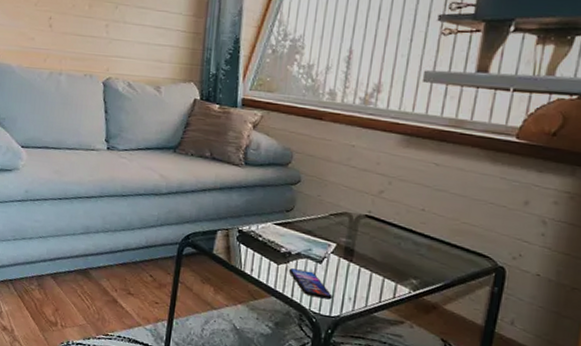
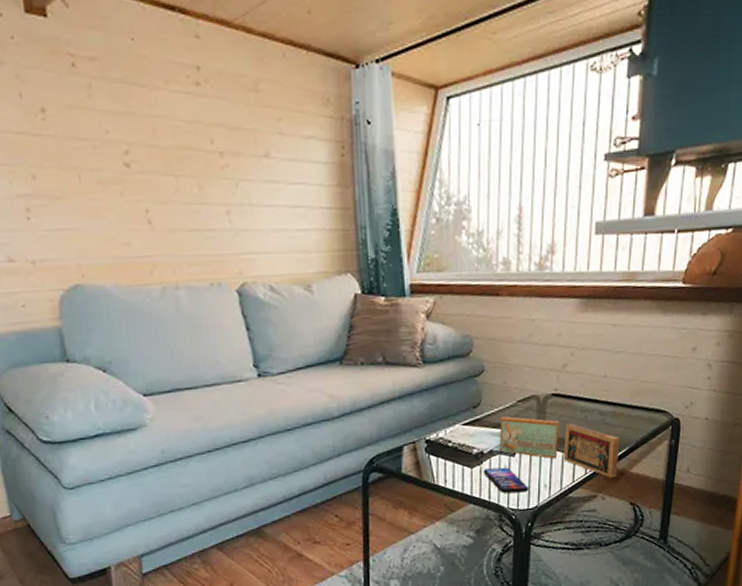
board game: none [307,224,435,310] -> present [499,416,620,479]

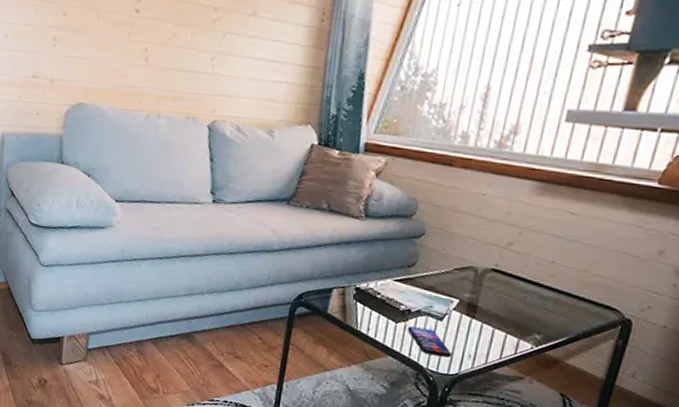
board game: present [499,416,620,479] -> none [428,280,560,365]

